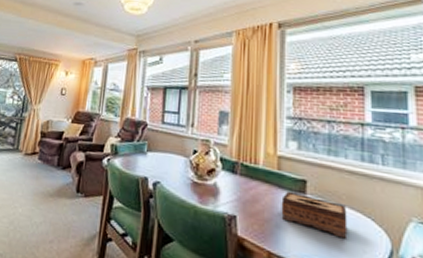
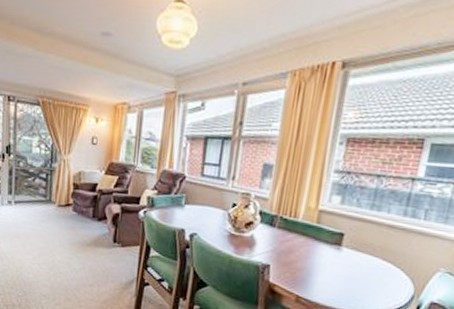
tissue box: present [281,191,348,239] -> none [313,243,379,286]

